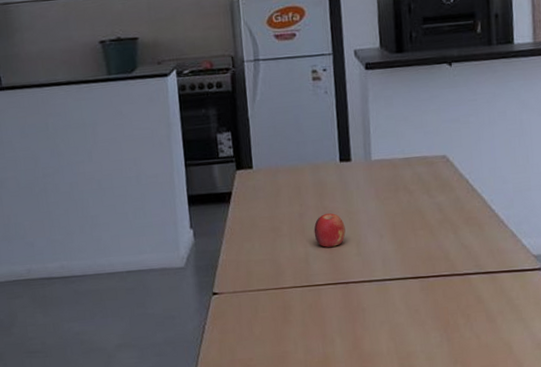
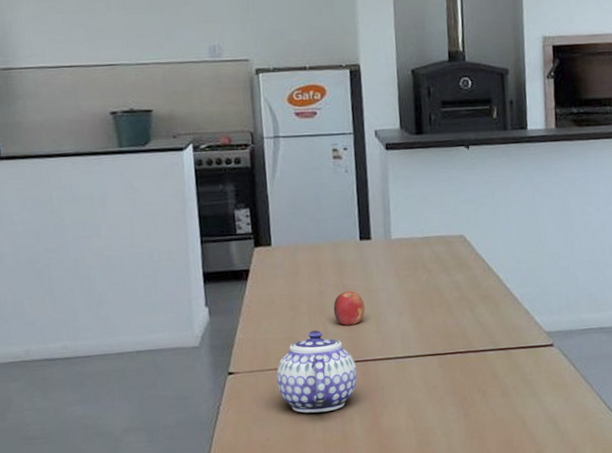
teapot: none [259,252,339,334] -> present [276,330,358,413]

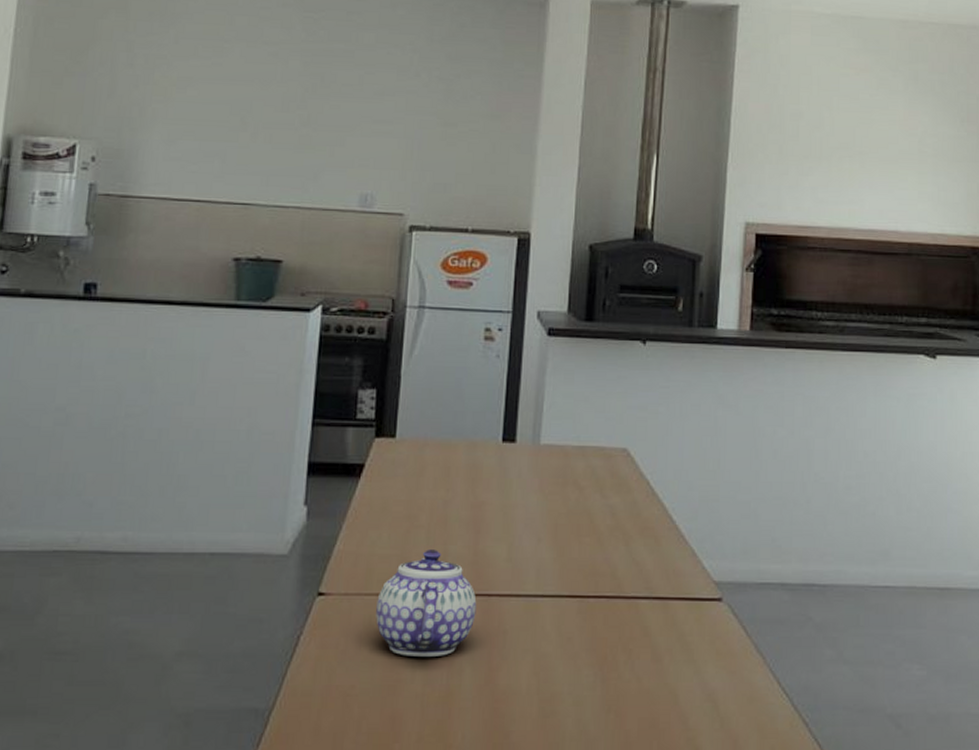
fruit: present [333,291,365,325] -> none [458,504,497,547]

